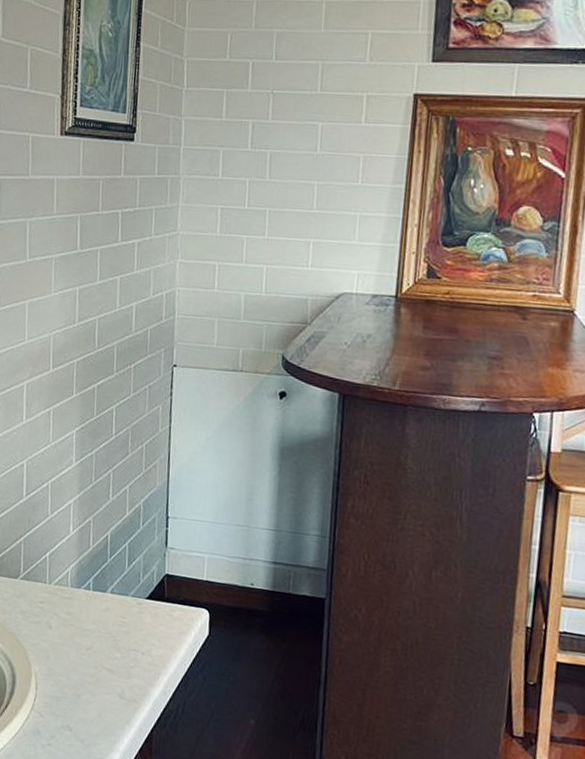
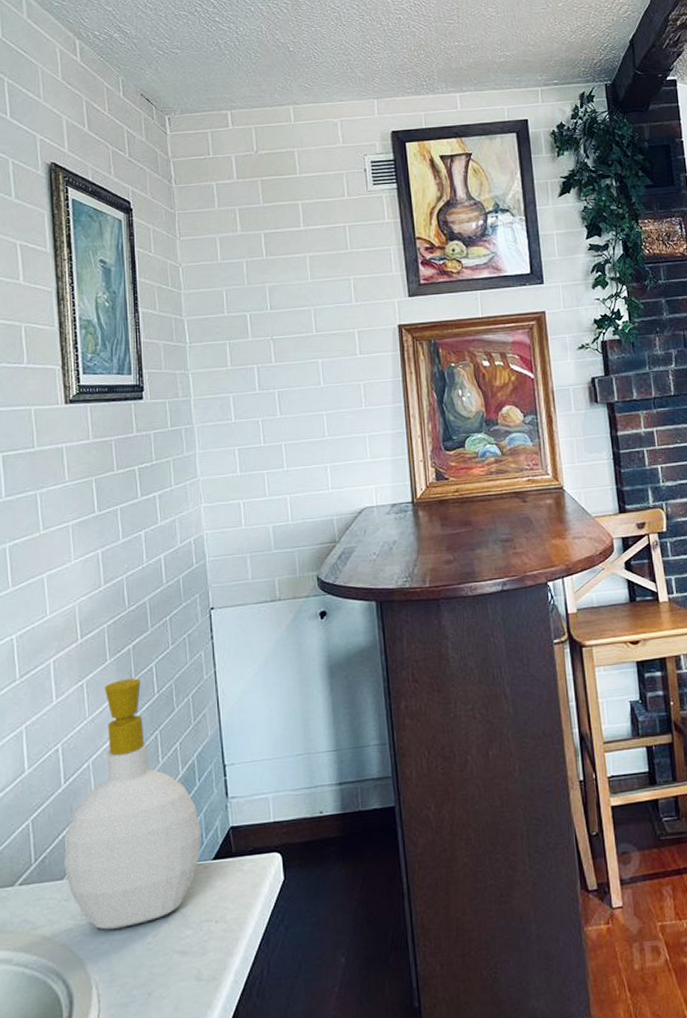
soap bottle: none [19,415,140,636] -> present [64,678,202,930]

